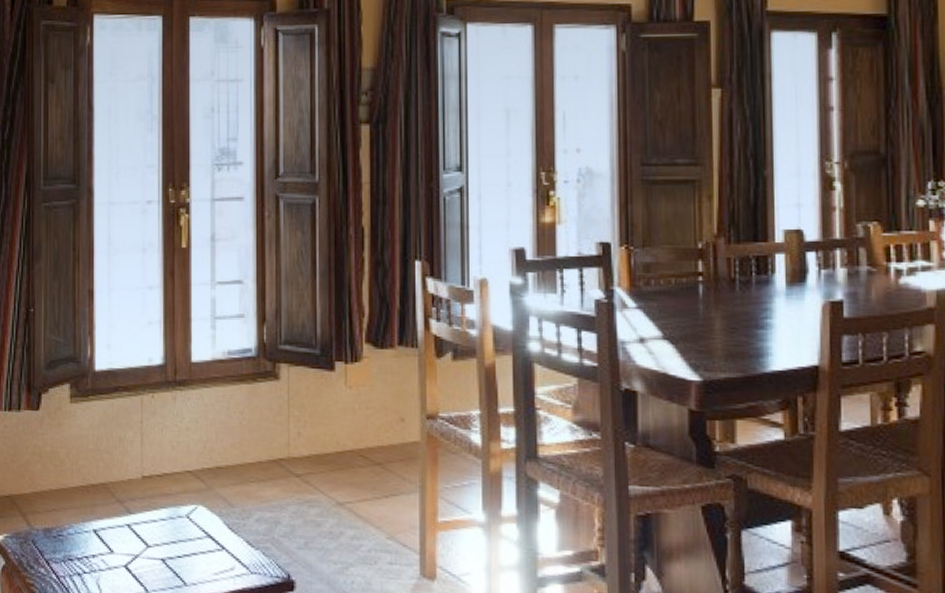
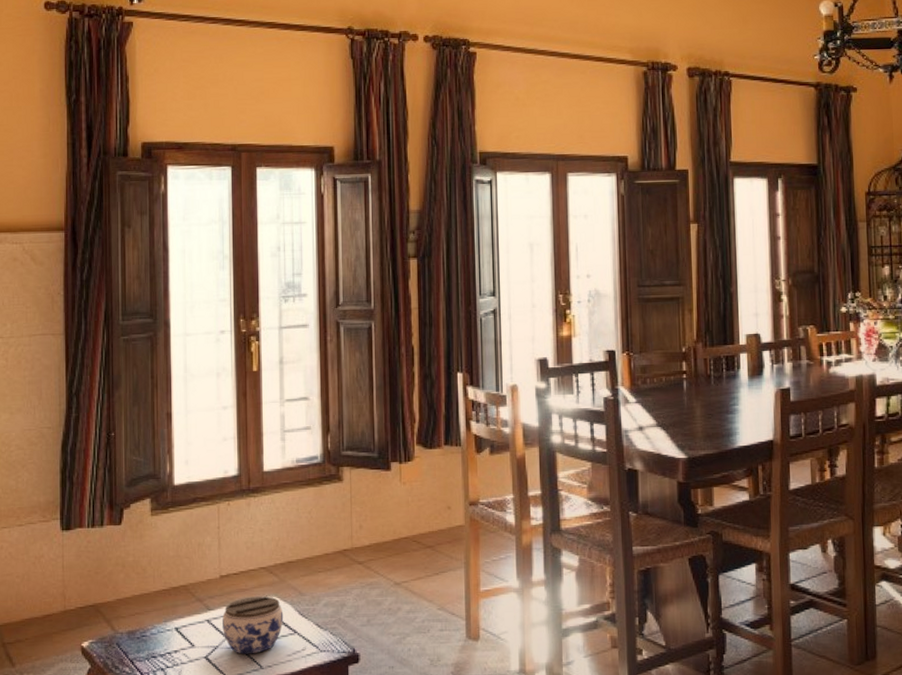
jar: none [144,503,211,568] -> present [222,596,284,654]

